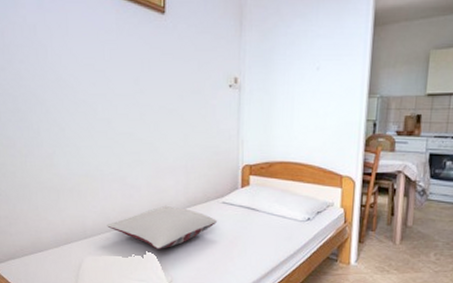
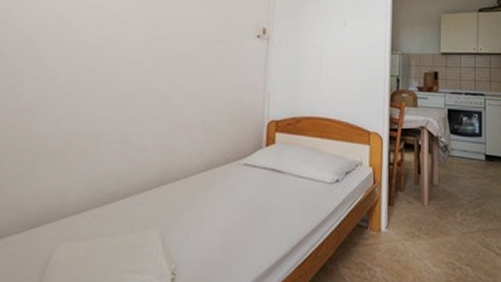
pillow: present [107,205,218,249] -> none [96,169,238,227]

